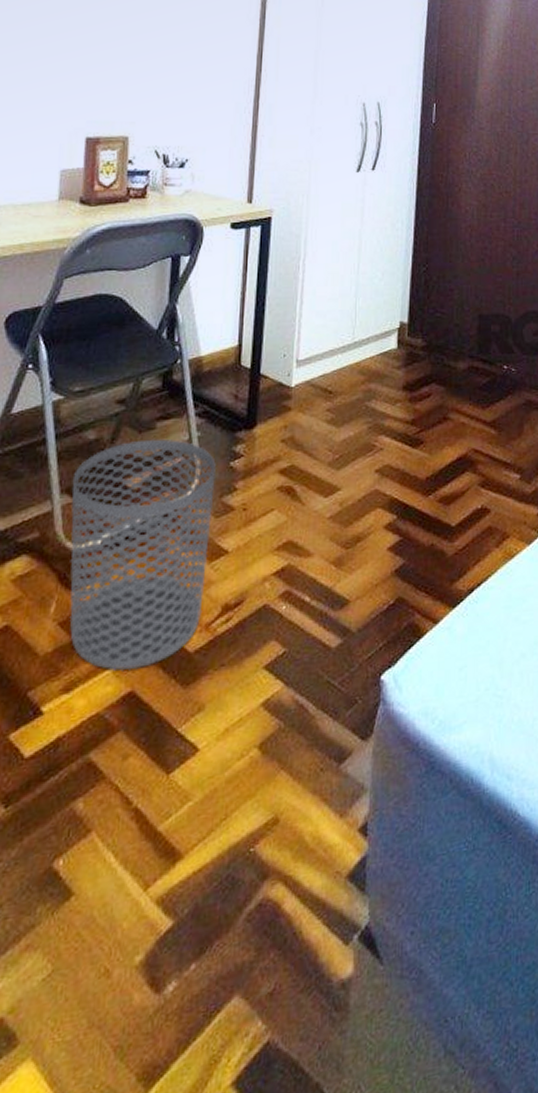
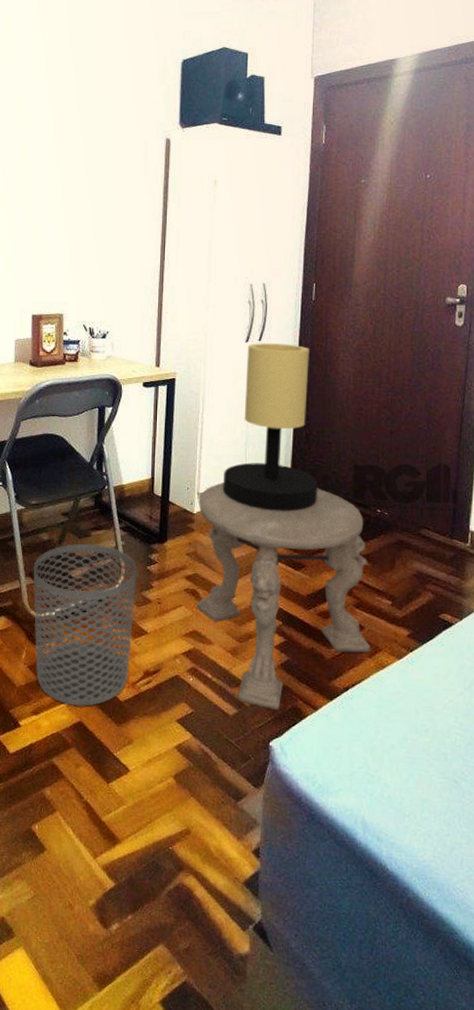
side table: none [292,344,498,632] -> present [197,481,371,711]
table lamp: none [327,173,439,376] -> present [222,343,318,512]

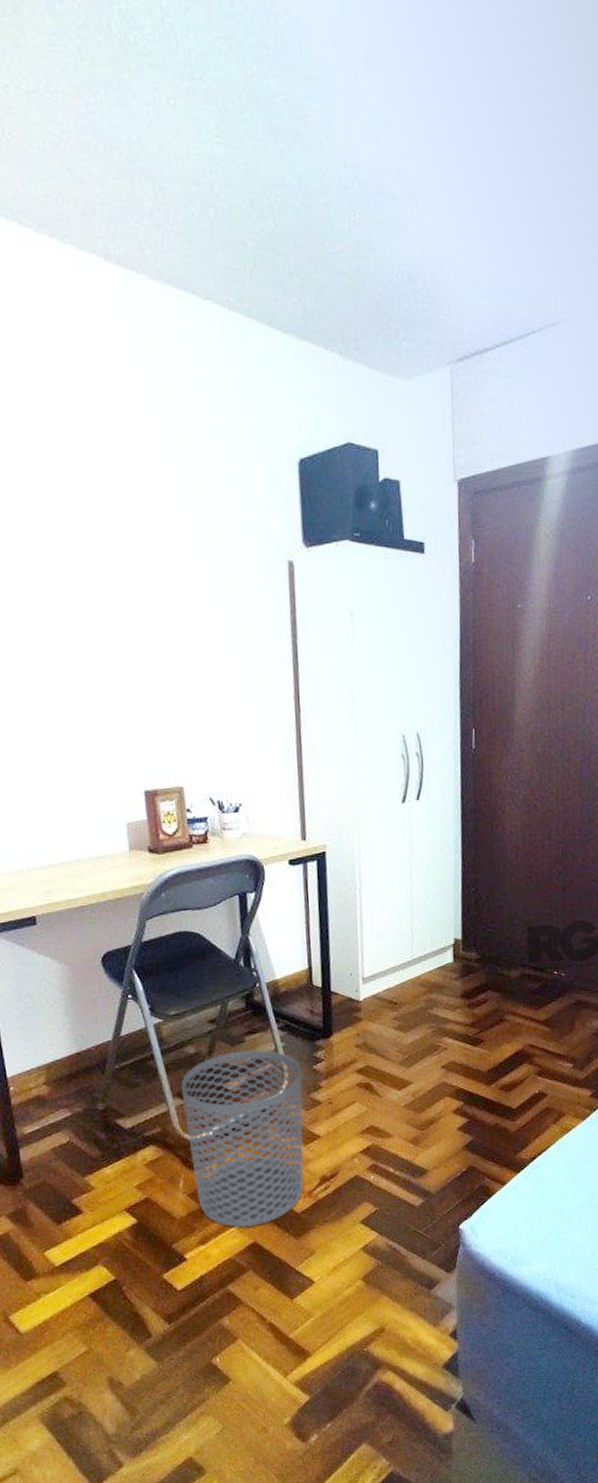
side table: present [197,481,371,711] -> none [364,956,555,1193]
table lamp: present [222,343,318,512] -> none [389,800,492,987]

